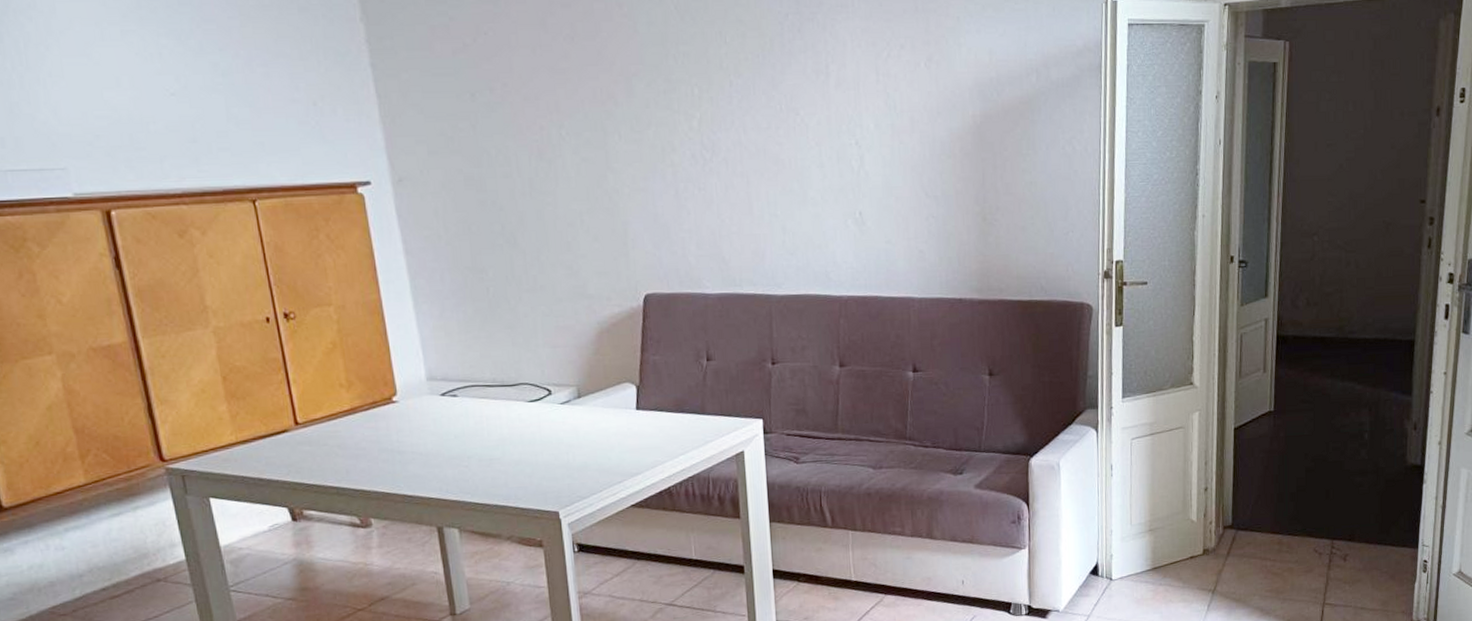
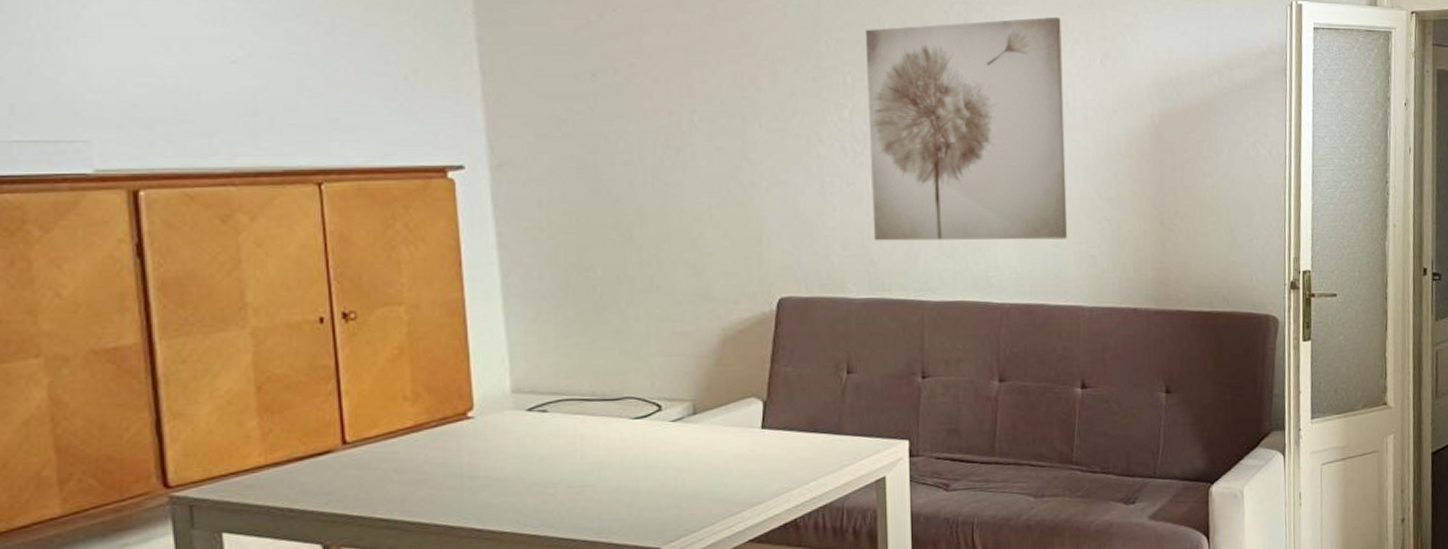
wall art: none [708,23,897,241] -> present [865,16,1067,241]

